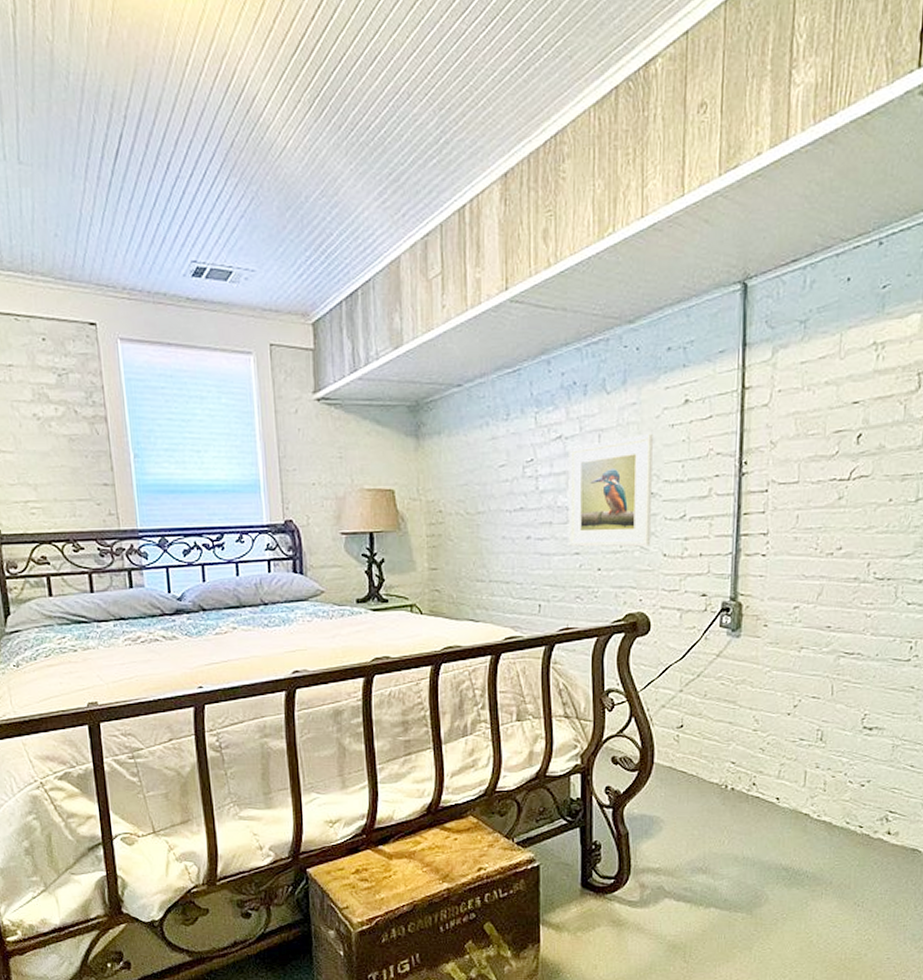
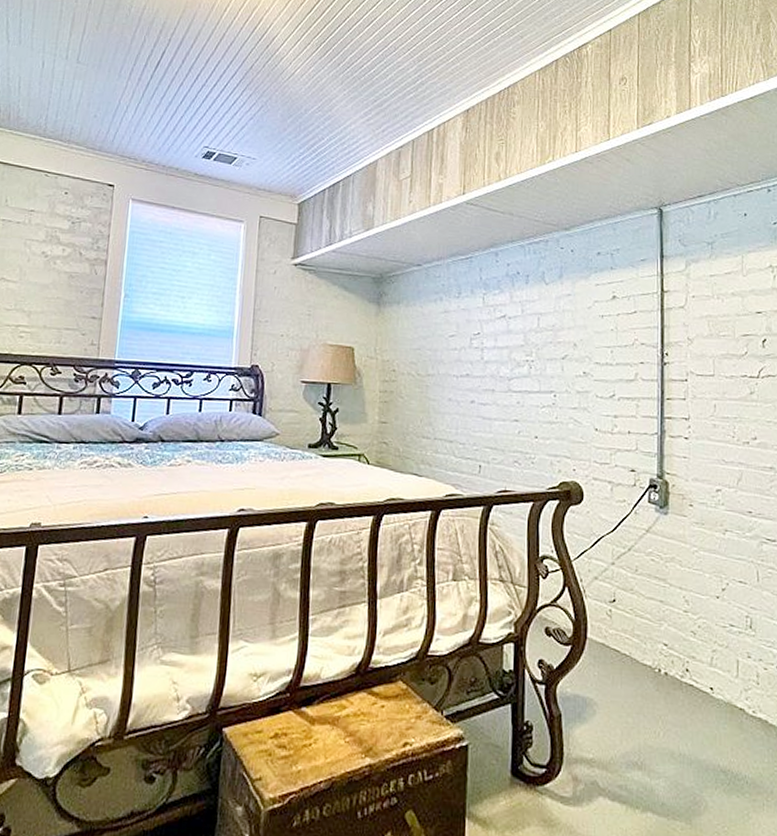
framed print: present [568,433,653,547] -> none [508,320,585,420]

